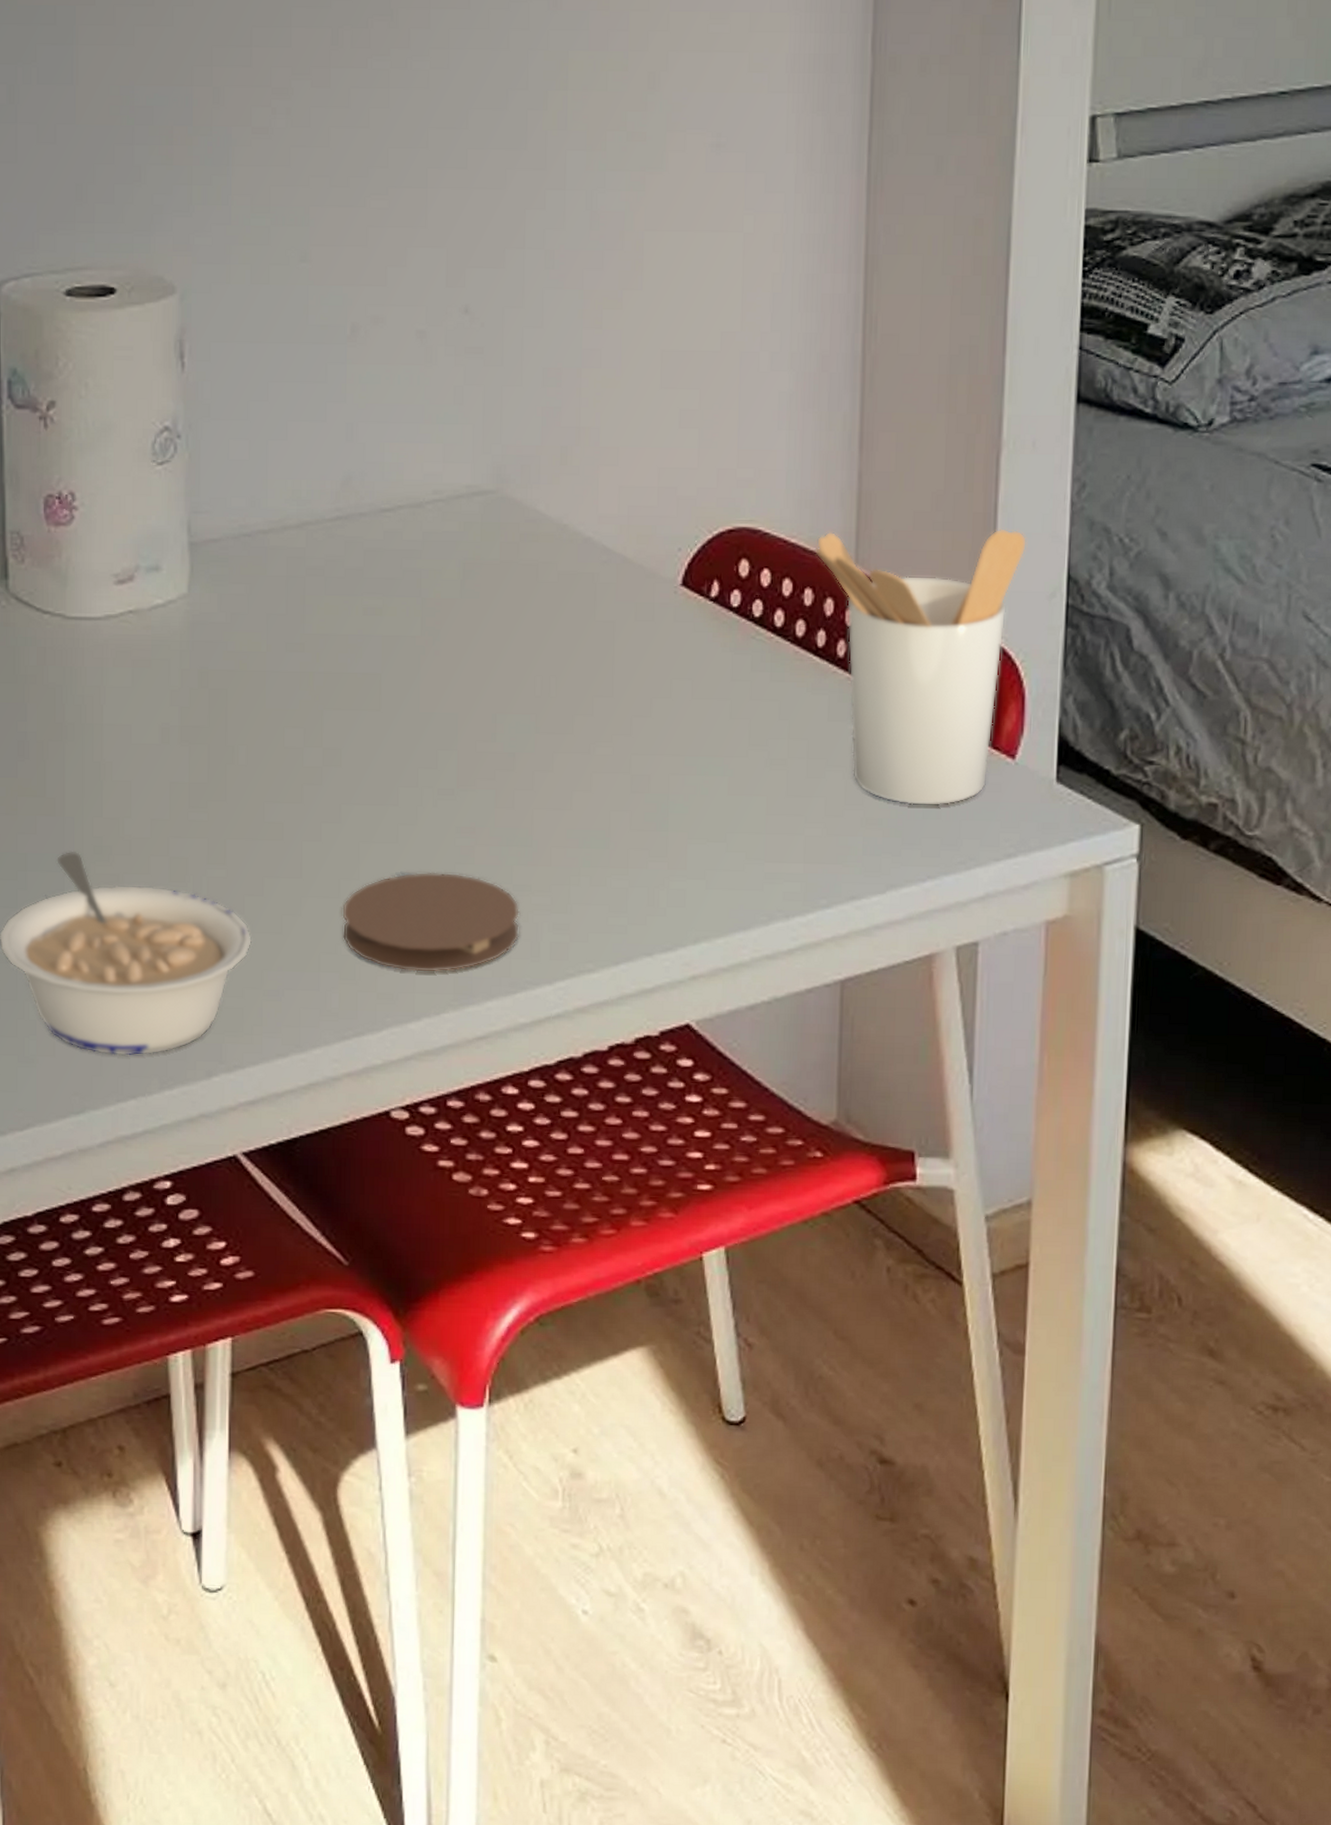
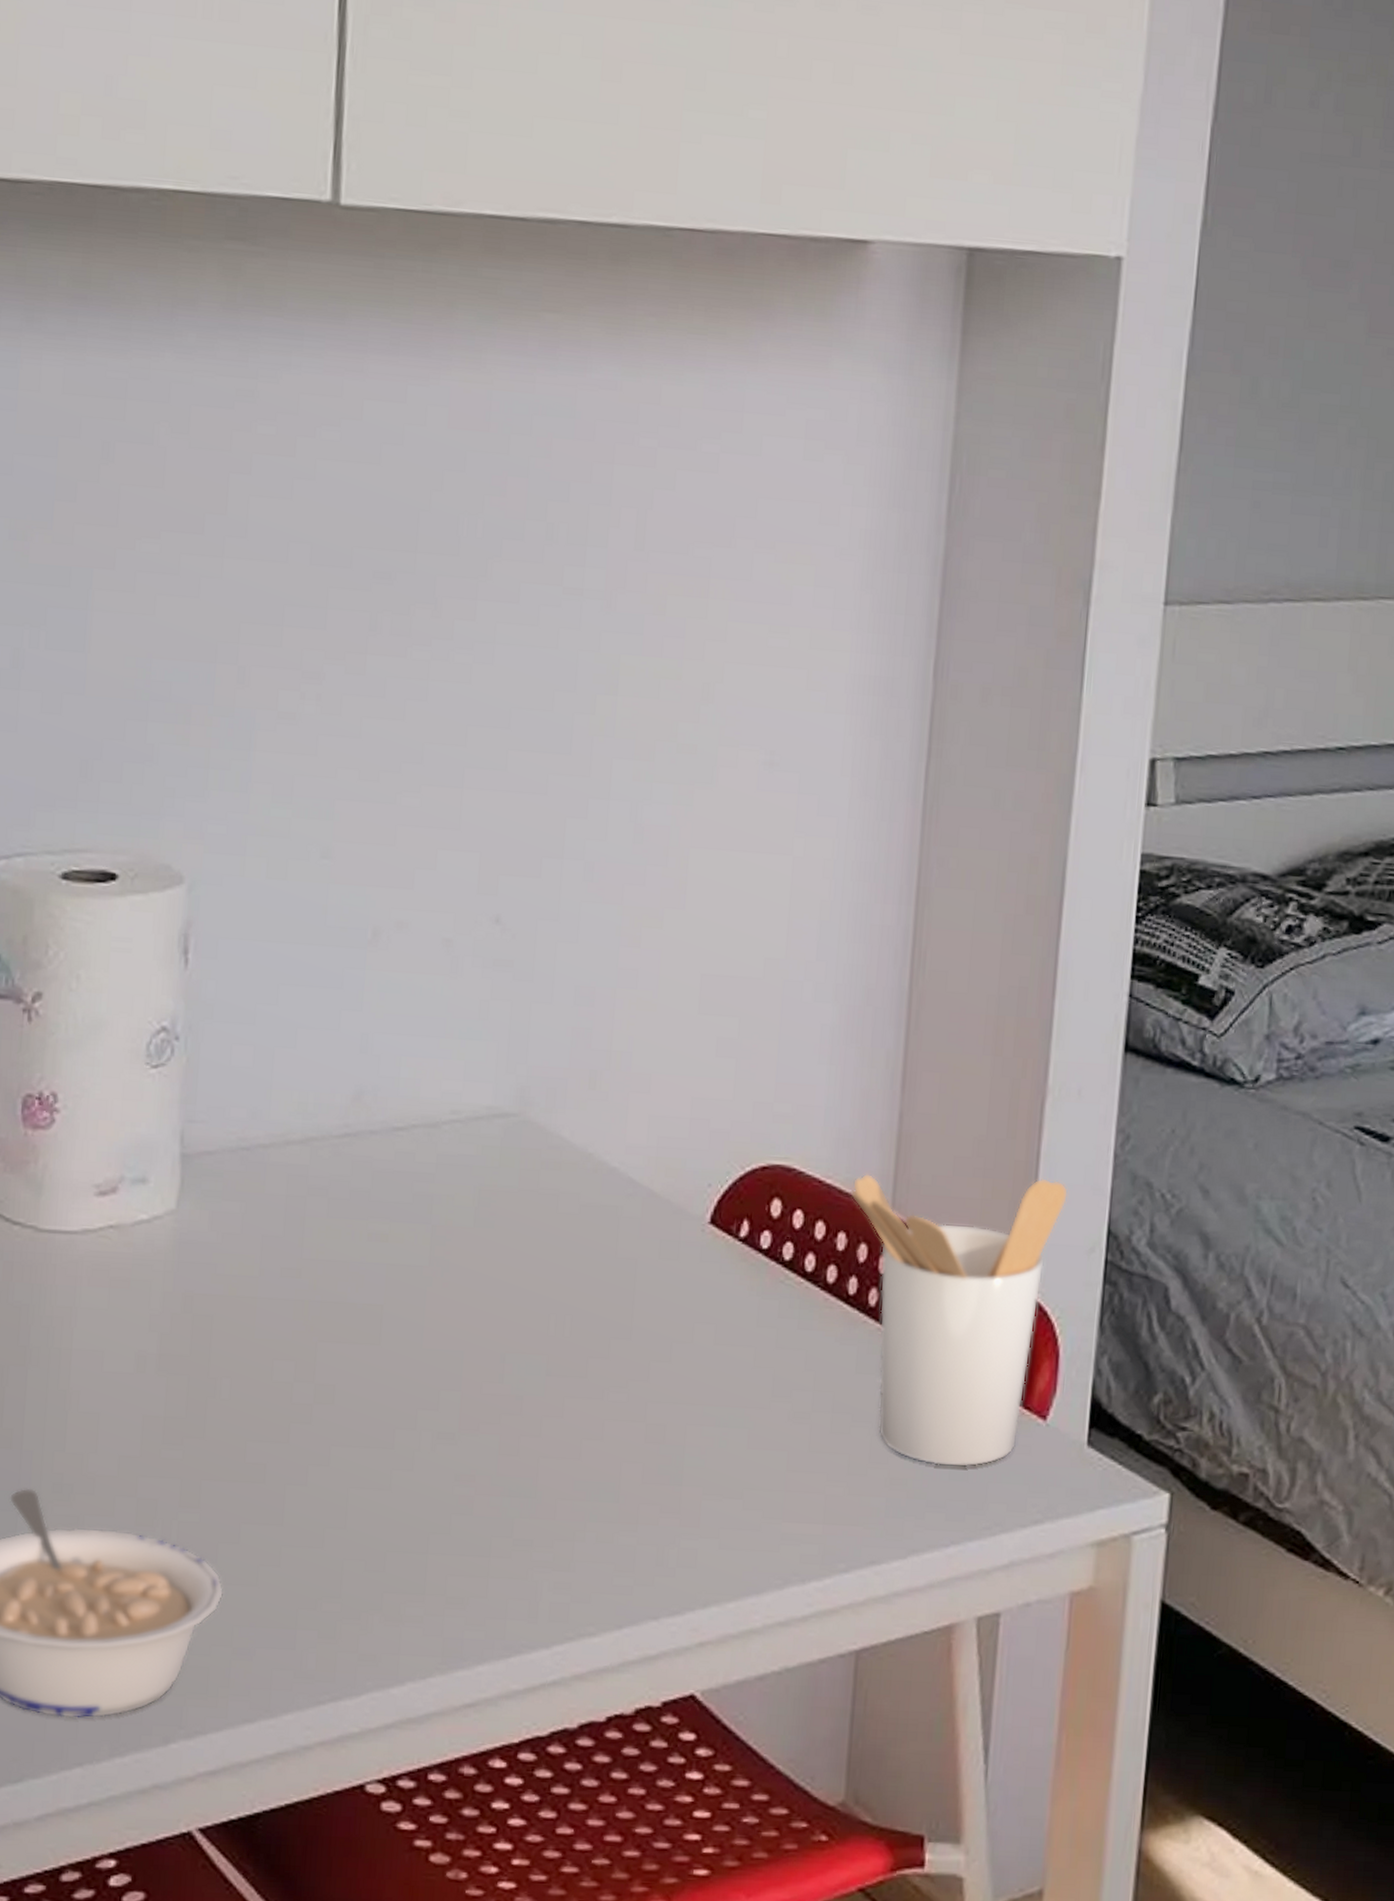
coaster: present [341,871,520,973] -> none [323,1522,519,1633]

